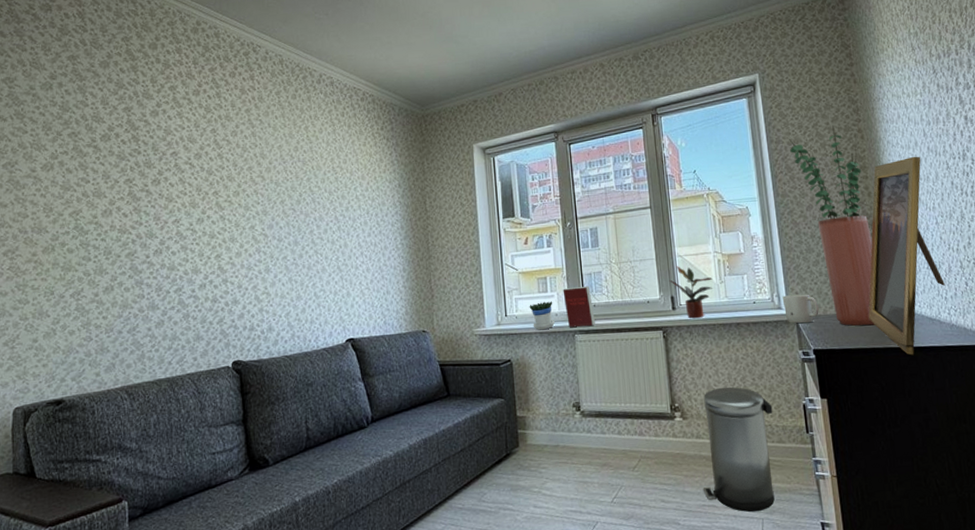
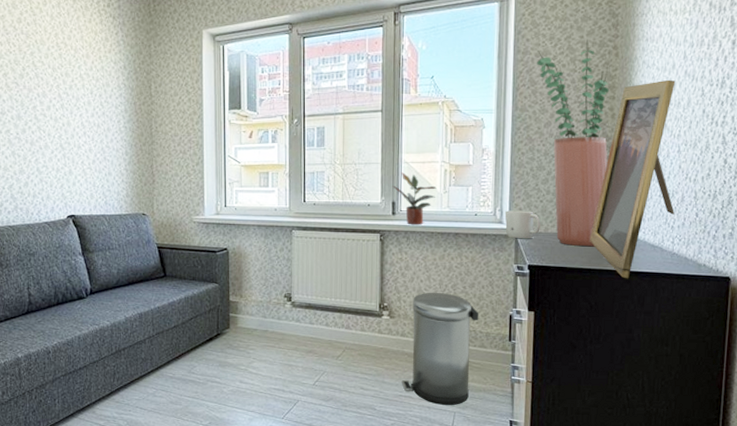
flowerpot: present [529,301,555,331] -> none [249,196,273,223]
book: present [563,285,595,327] -> none [284,184,314,224]

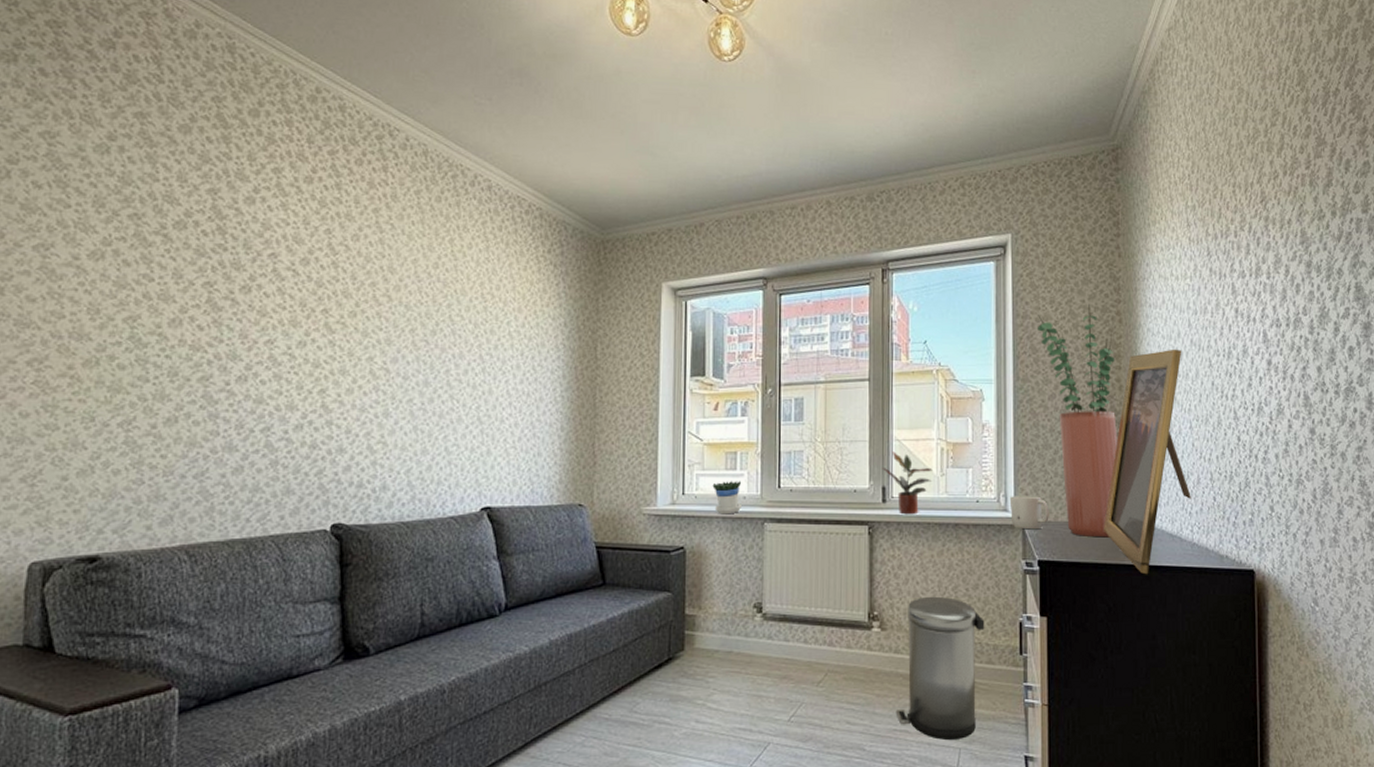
flowerpot: none [249,196,273,223] -> present [712,481,742,515]

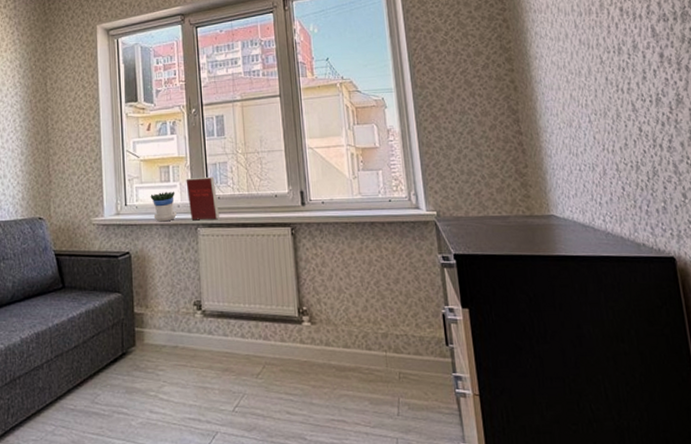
book: none [755,466,790,515] -> present [186,176,219,220]
potted plant: present [882,452,933,515] -> none [298,159,346,216]
pedal bin: present [895,596,985,740] -> none [331,291,411,429]
mug: present [1009,496,1049,530] -> none [420,193,460,225]
vase: present [1038,303,1118,538] -> none [429,14,521,231]
picture frame: present [1103,349,1192,575] -> none [514,49,601,265]

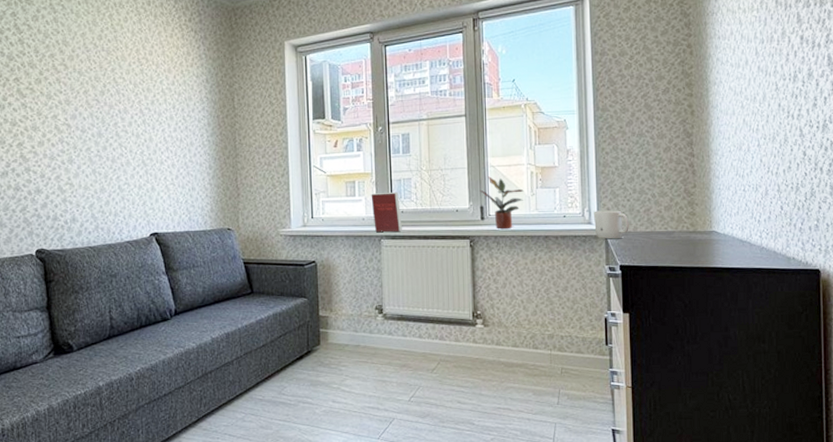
flowerpot: present [150,191,176,222] -> none [336,205,361,234]
potted plant: none [298,159,346,216] -> present [480,176,524,230]
mug: none [420,193,460,225] -> present [593,210,629,239]

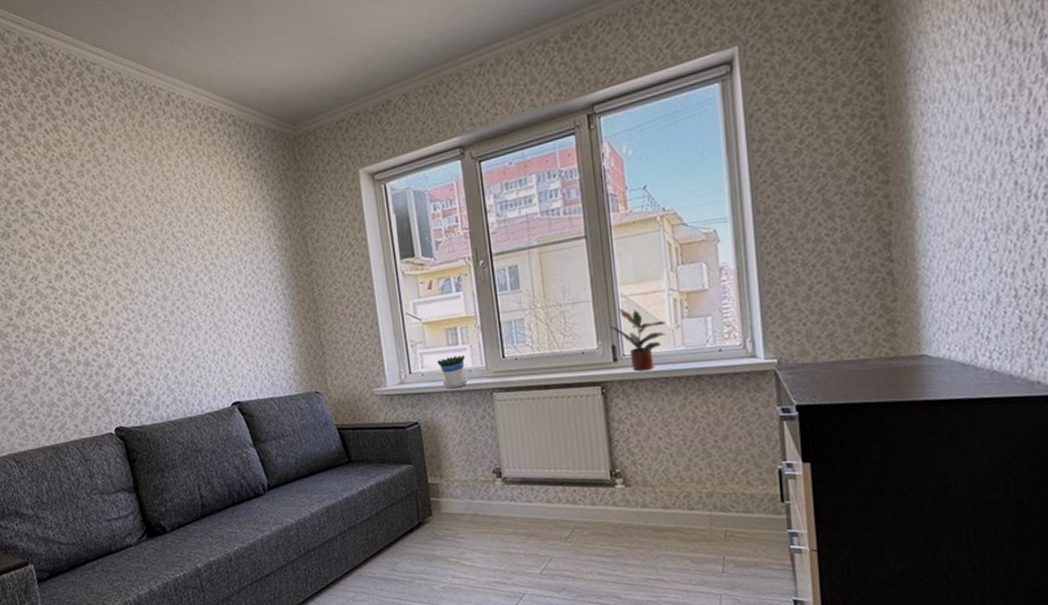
flowerpot: none [336,205,361,234] -> present [437,355,468,389]
book: present [371,191,402,233] -> none [477,335,517,384]
mug: present [593,210,629,239] -> none [757,338,807,375]

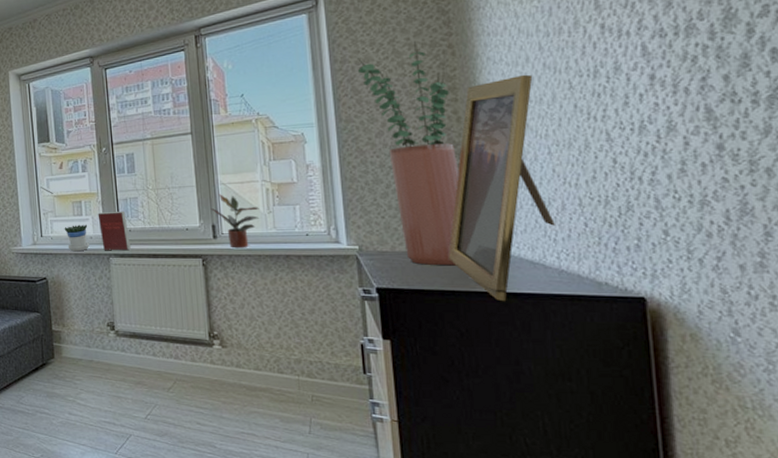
book: none [477,335,517,384] -> present [98,211,131,251]
vase: none [778,111,889,376] -> present [357,40,460,266]
picture frame: none [874,147,990,411] -> present [447,74,557,302]

